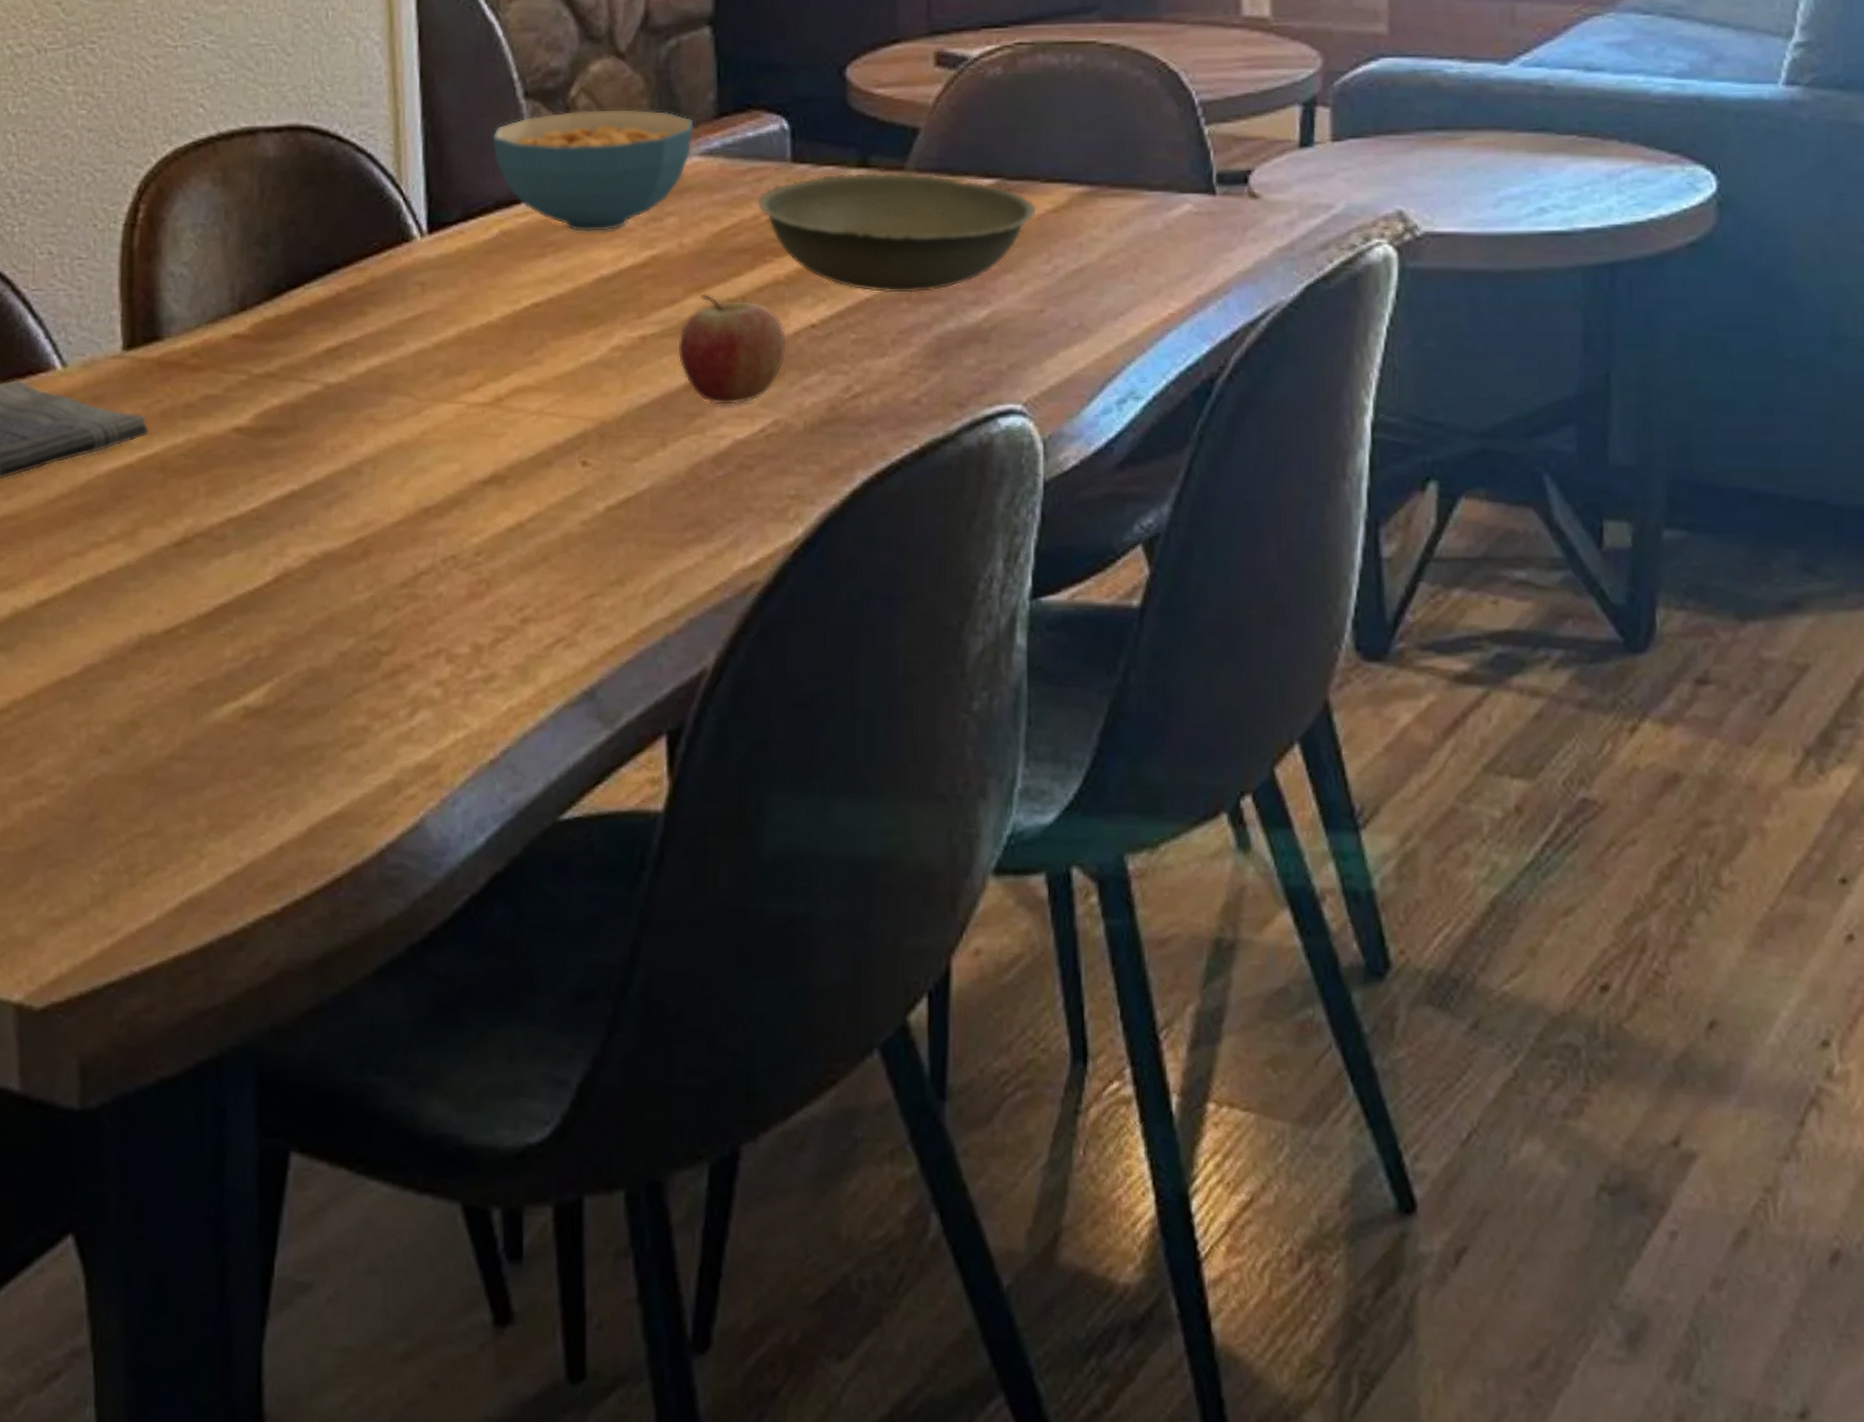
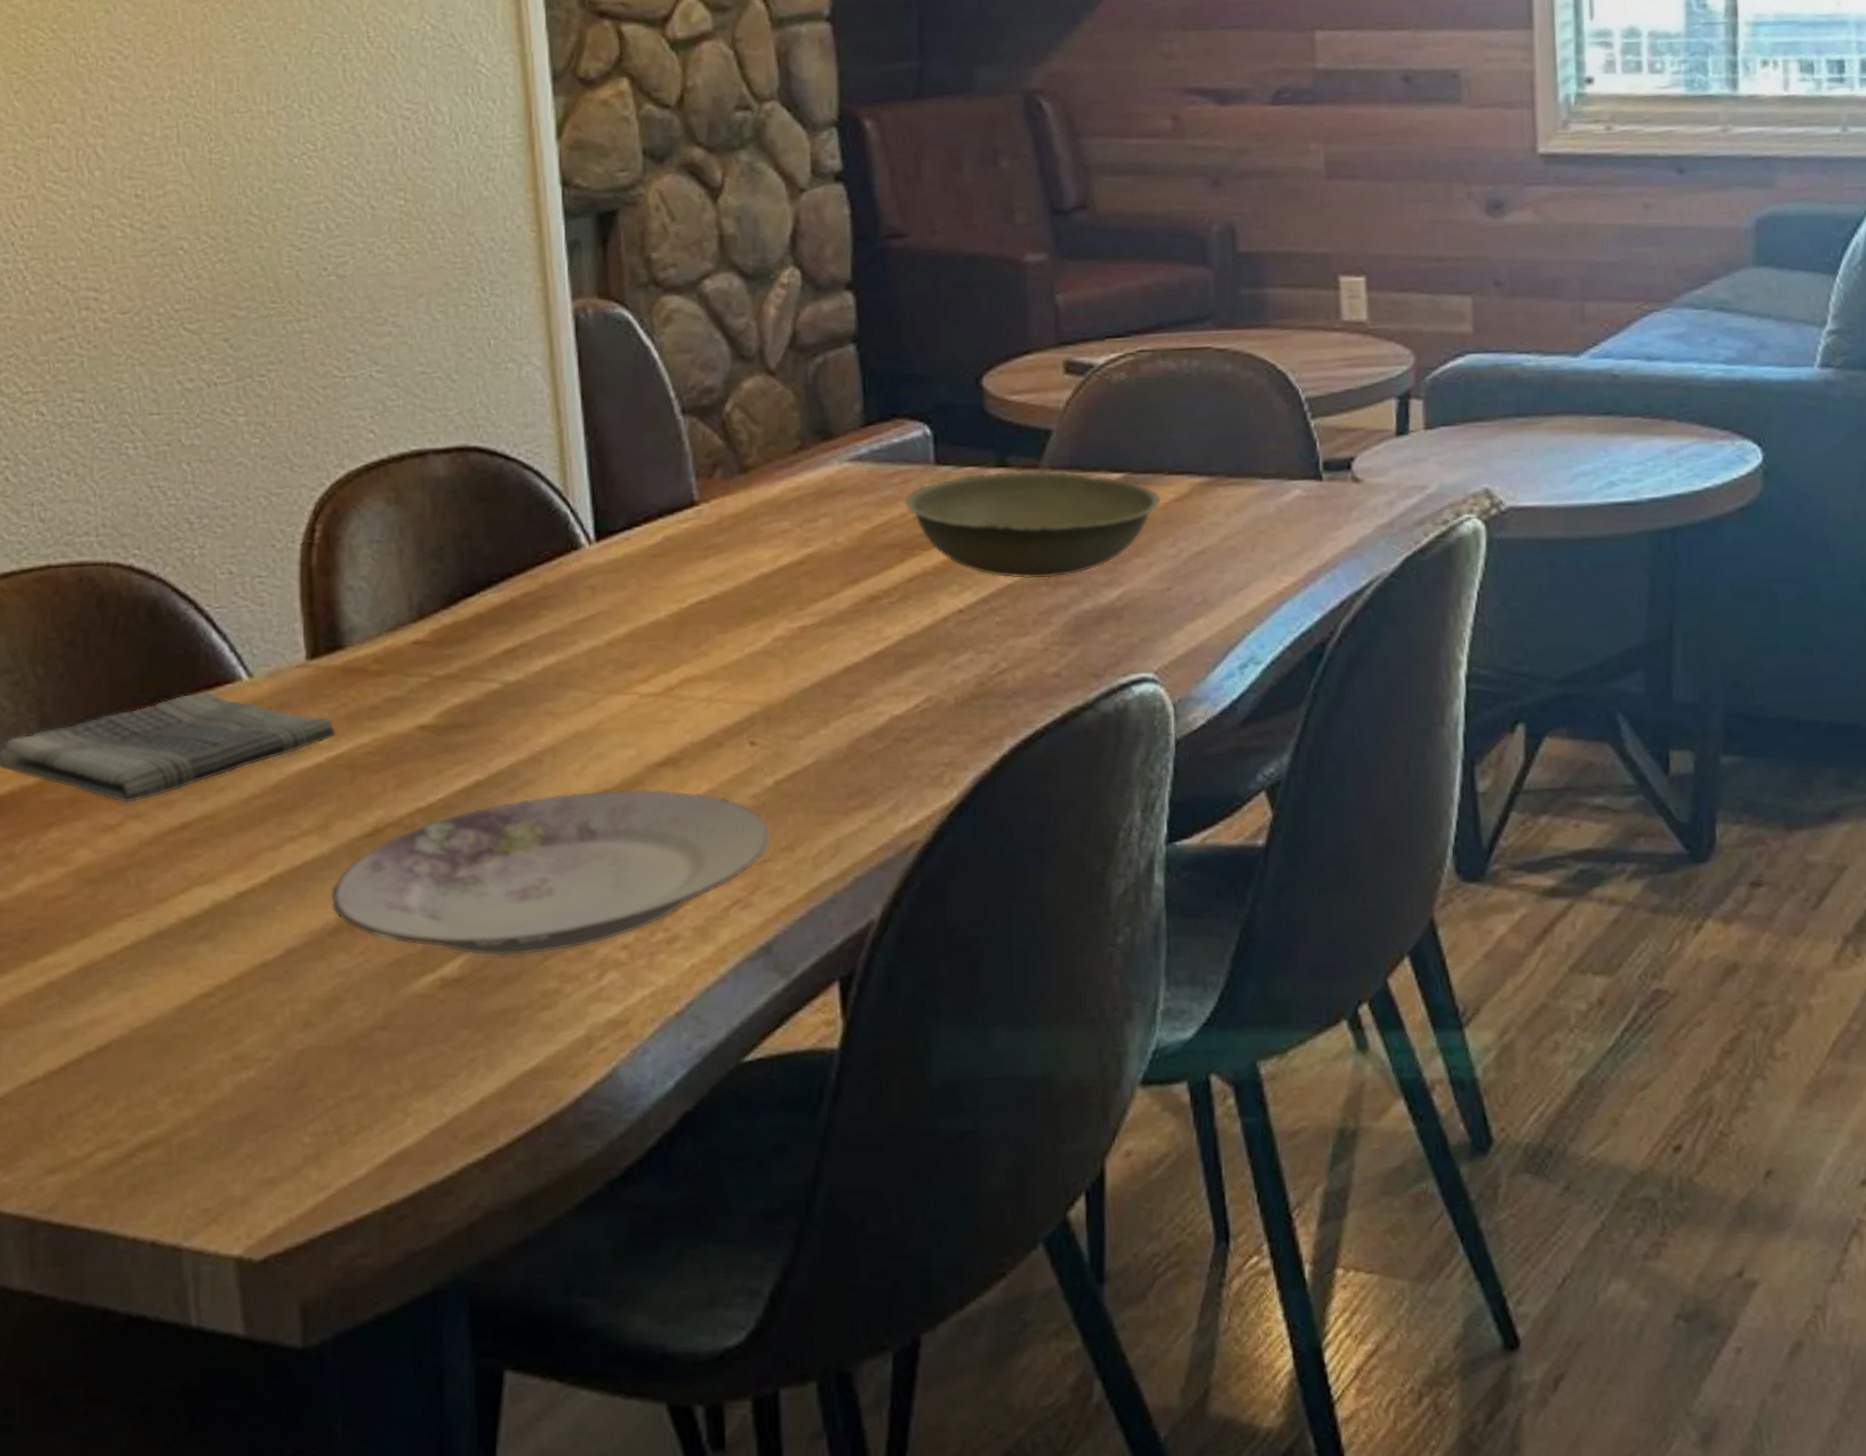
plate: none [134,507,602,686] -> present [330,789,773,956]
cereal bowl: present [492,108,694,233] -> none [653,420,843,535]
fruit: present [678,293,787,405] -> none [835,586,937,685]

